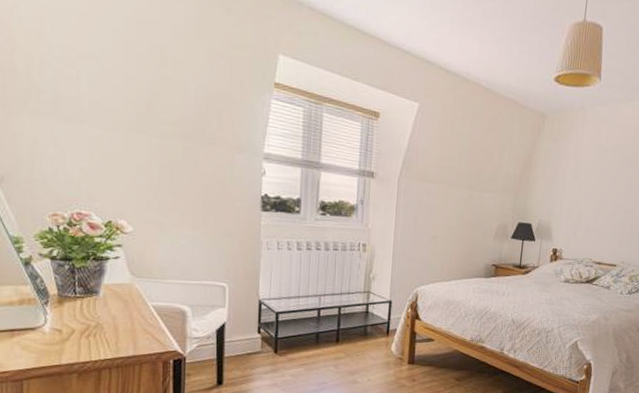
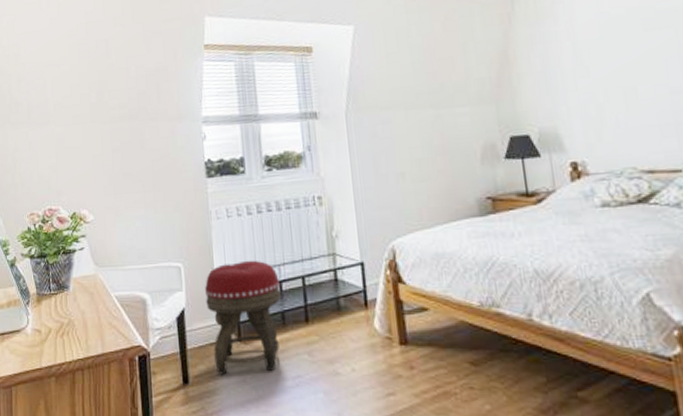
footstool: none [248,288,318,379] -> present [205,260,281,375]

